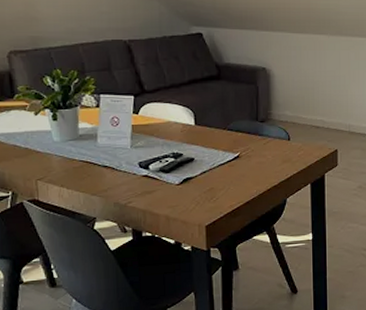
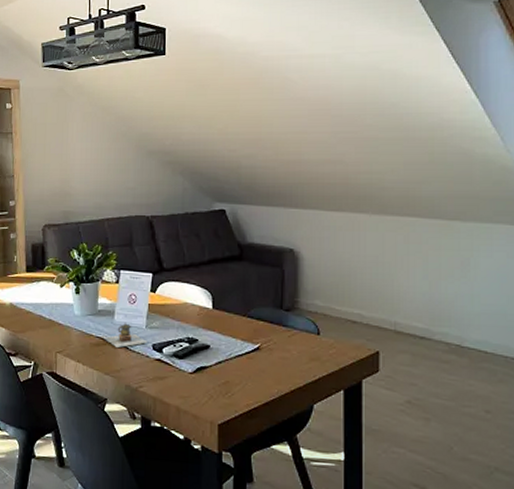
teapot: none [88,145,134,169] -> present [104,323,148,348]

